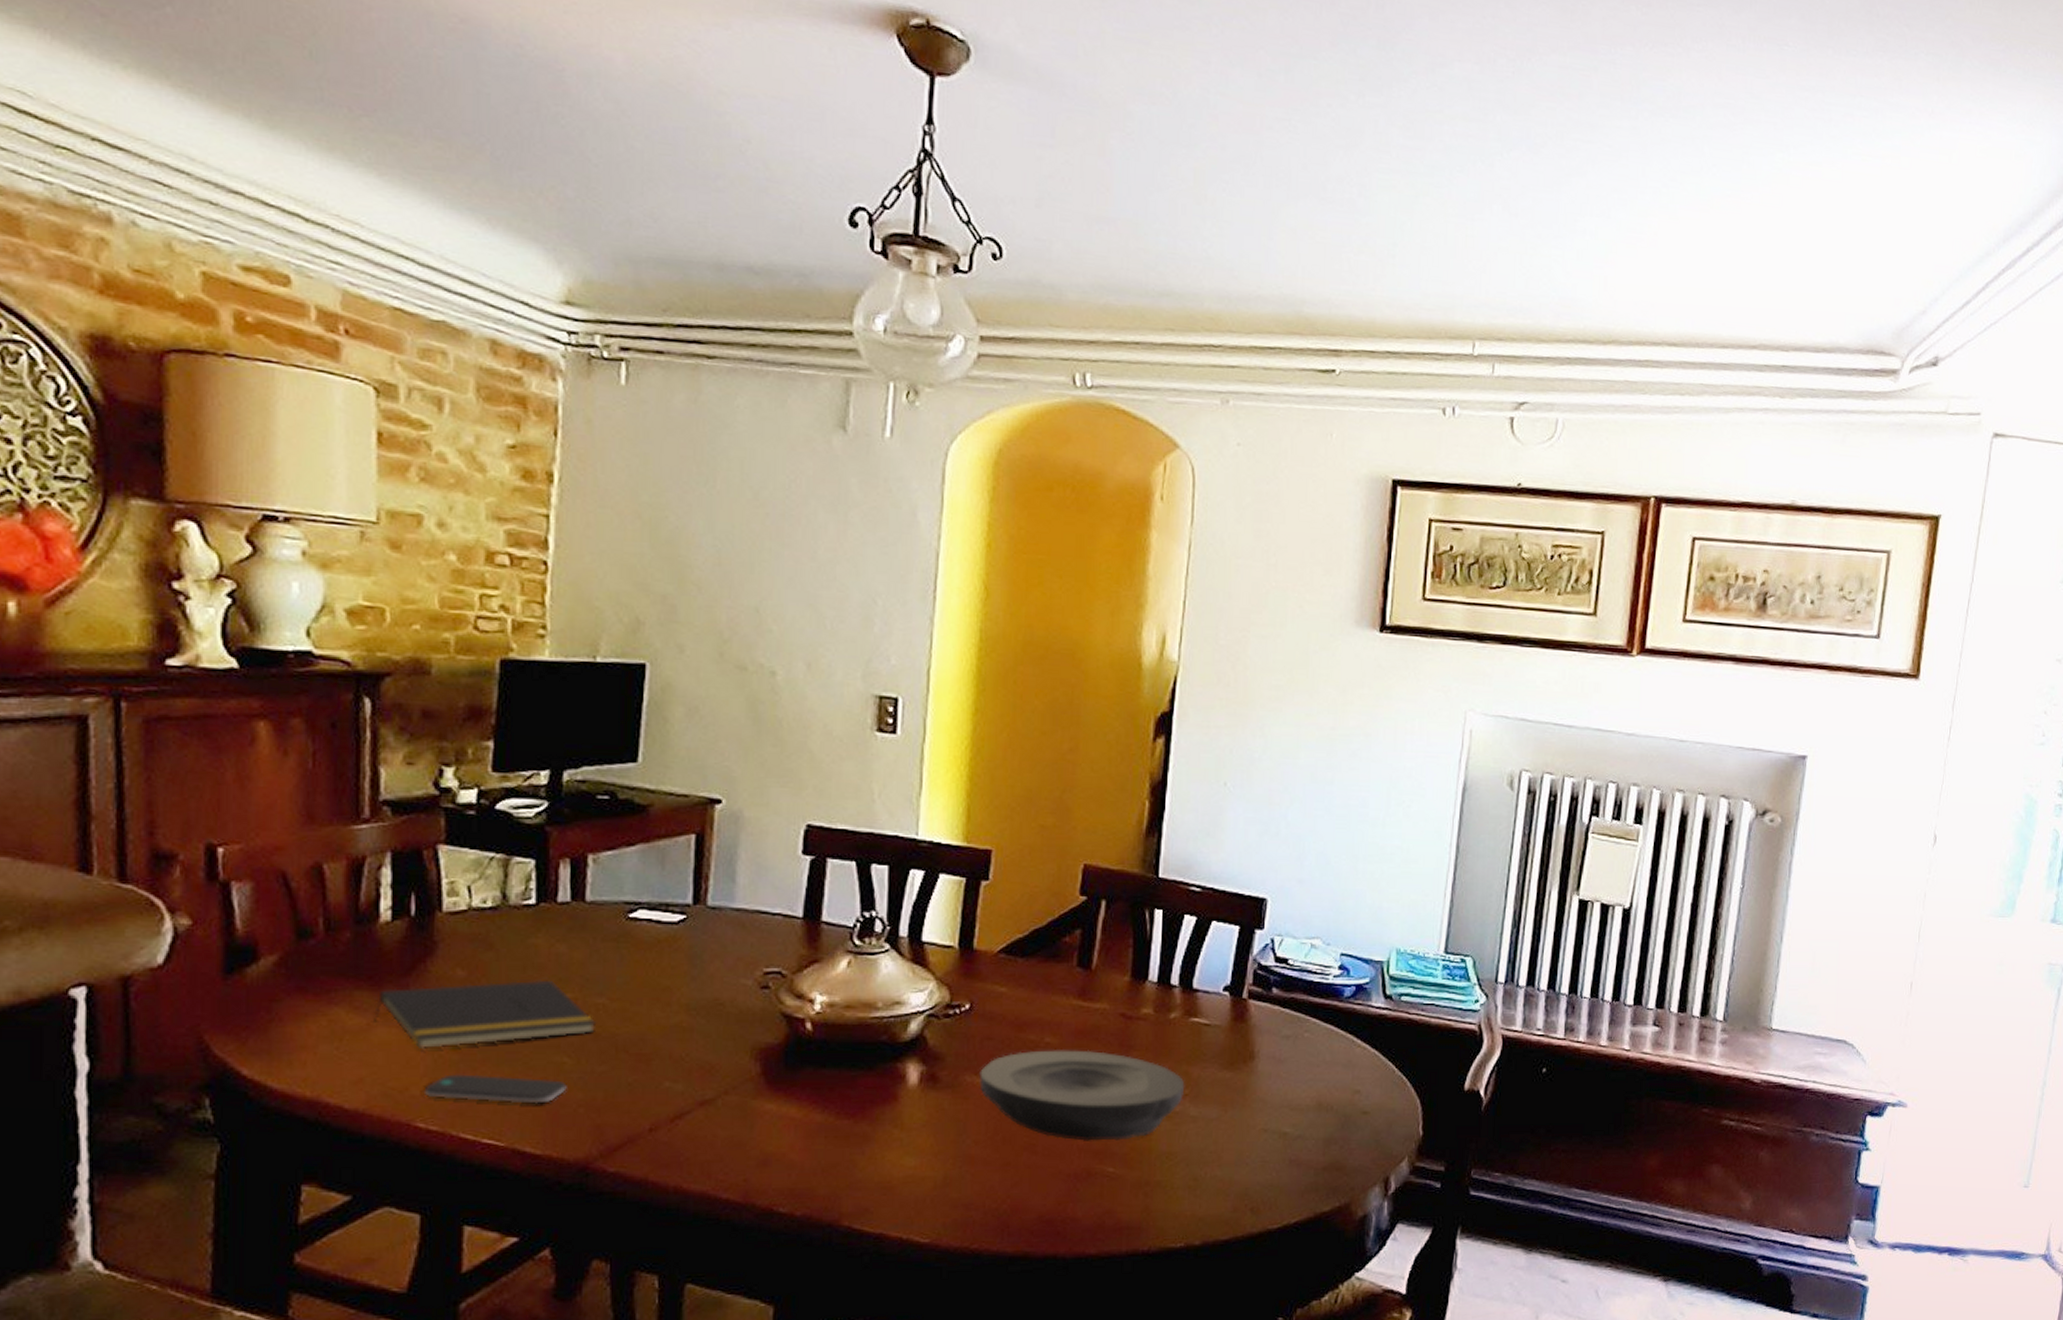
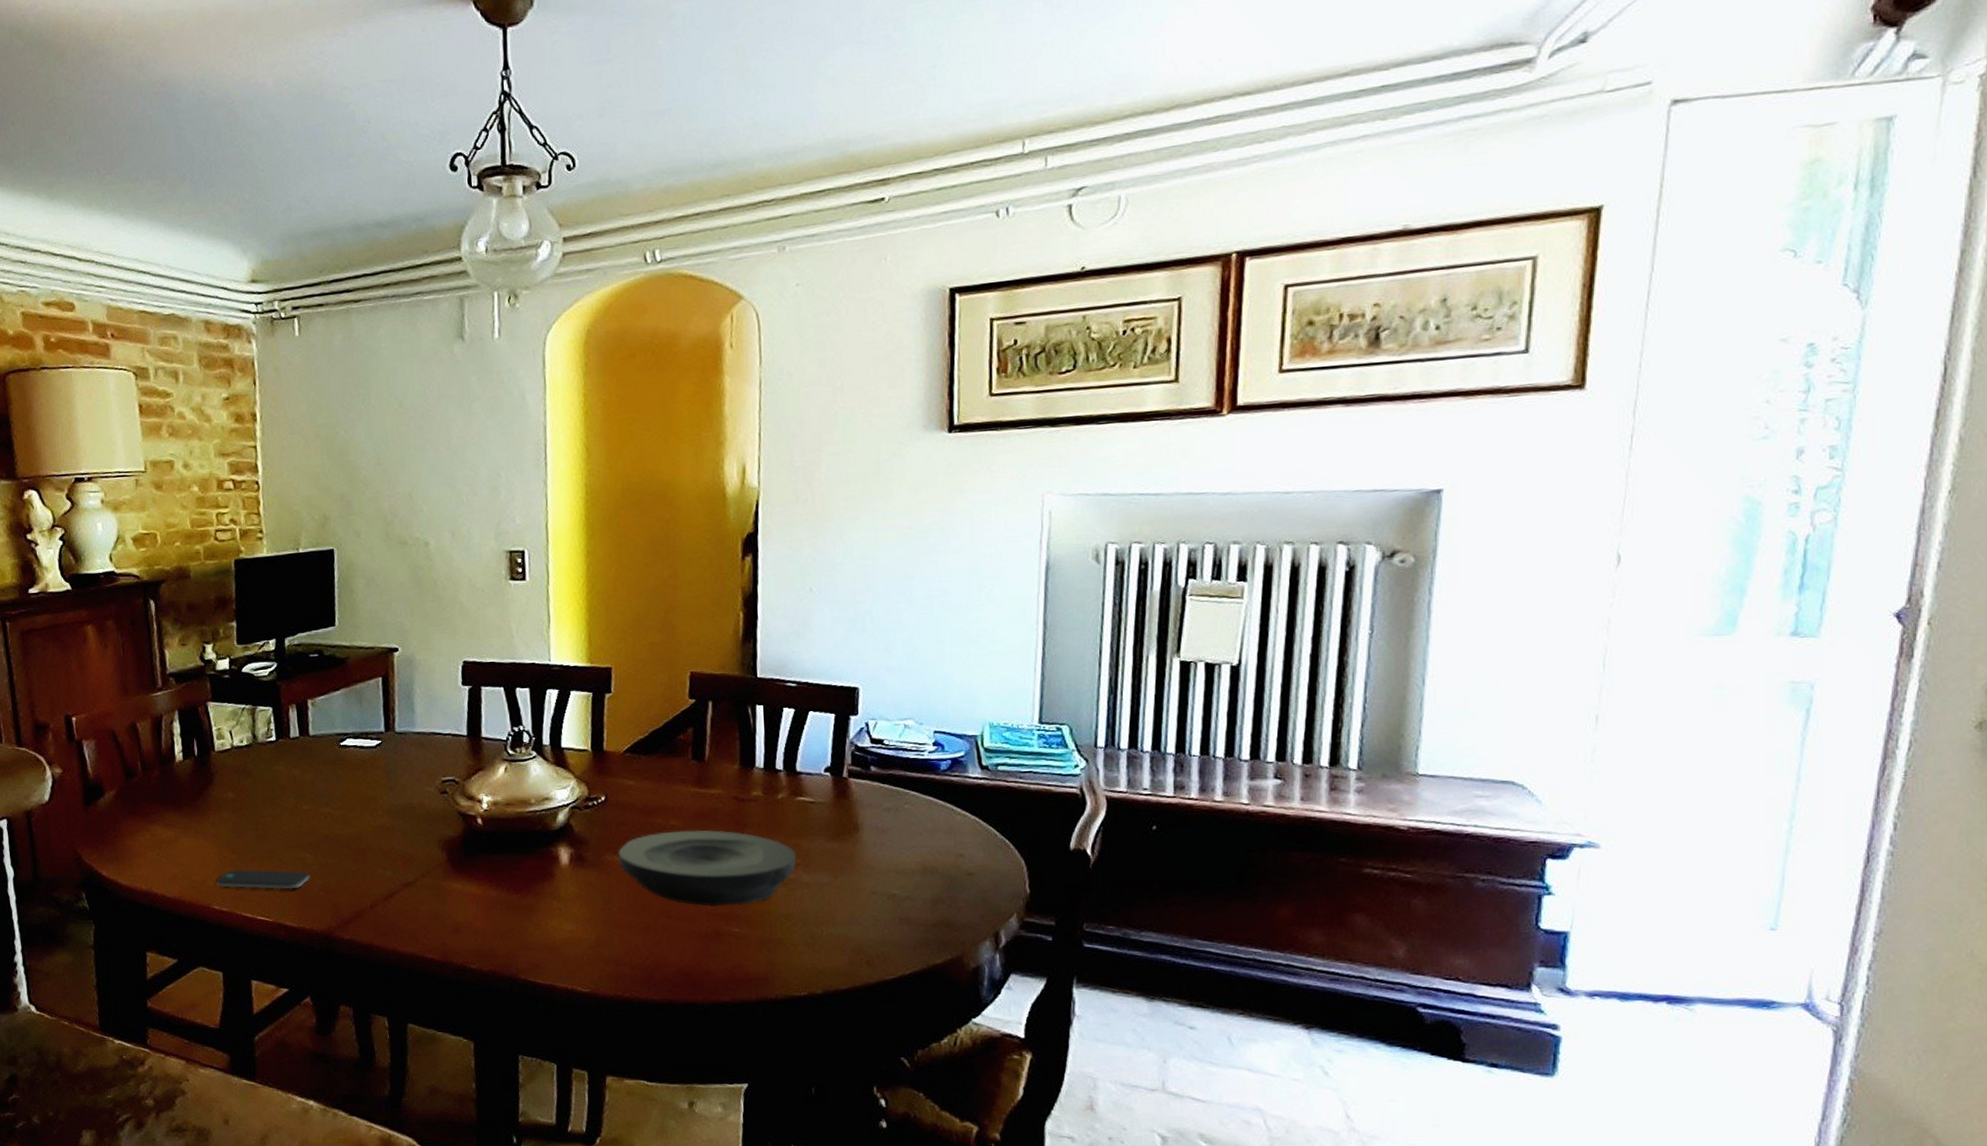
notepad: present [374,979,595,1050] -> none [179,796,326,853]

